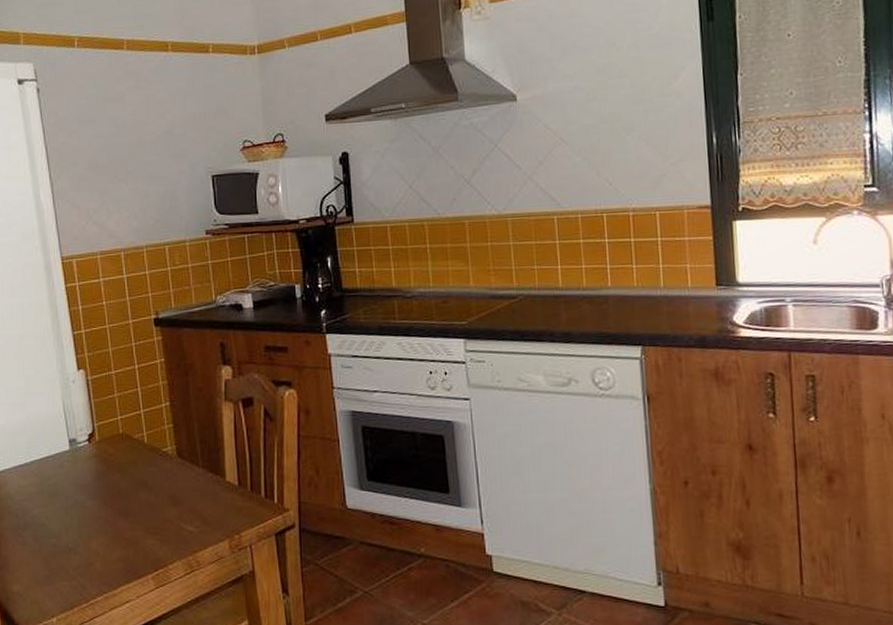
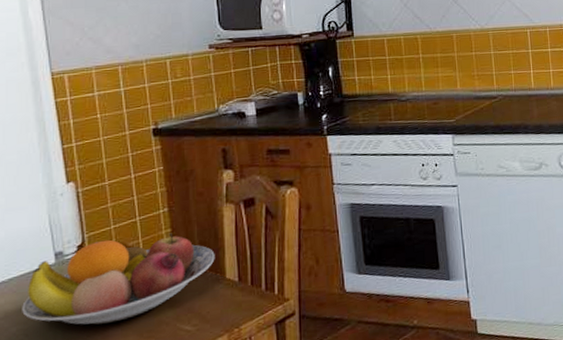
fruit bowl: none [42,428,215,515] -> present [22,232,215,325]

